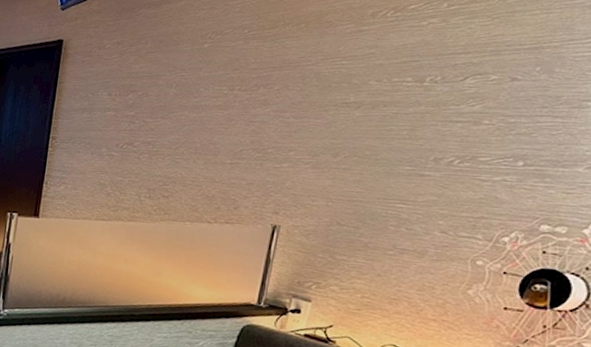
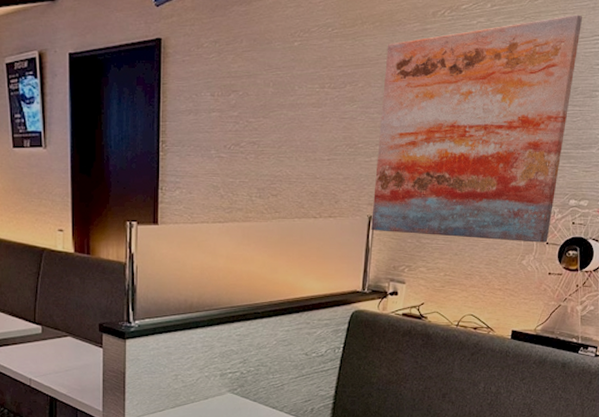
wall art: none [274,14,575,272] -> present [371,14,583,243]

